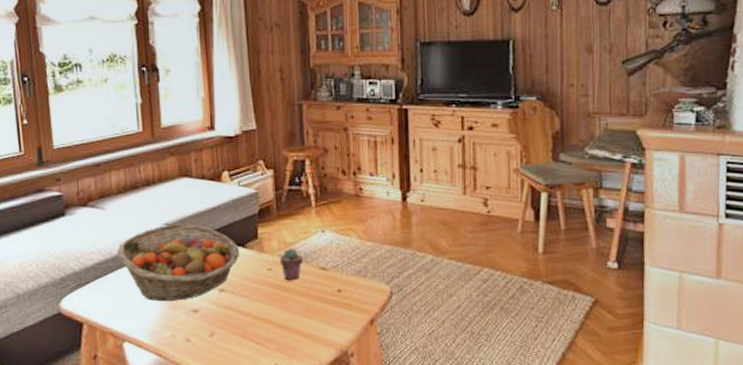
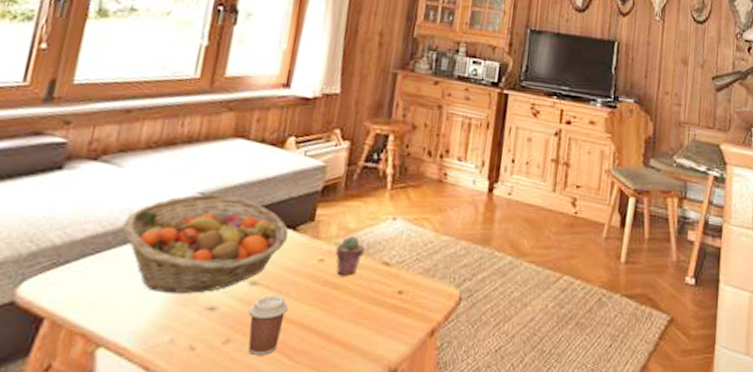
coffee cup: none [222,299,252,343] -> present [248,295,288,355]

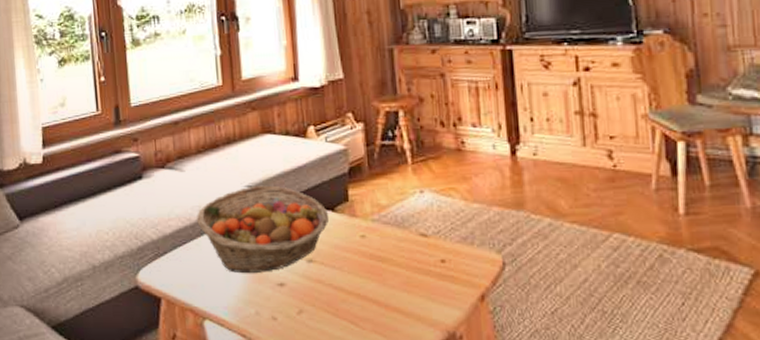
coffee cup: present [248,295,288,355] -> none [311,271,344,323]
potted succulent: present [335,235,365,277] -> none [373,211,401,250]

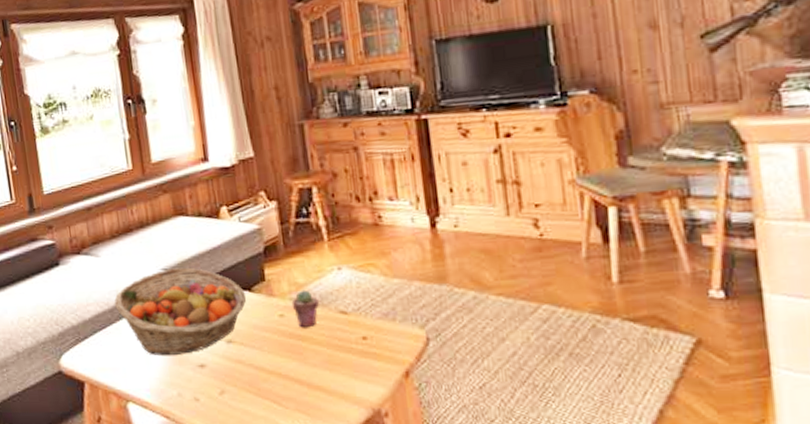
potted succulent: none [373,211,401,250] -> present [291,290,320,328]

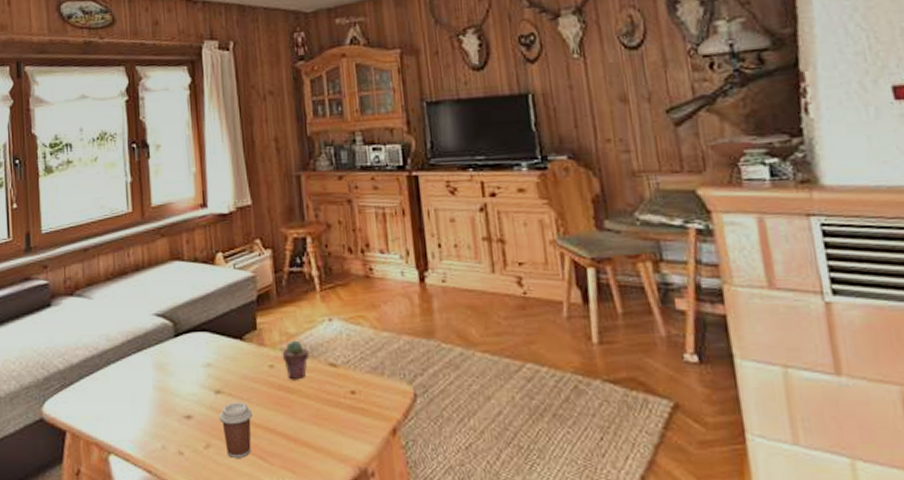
fruit basket: present [114,267,246,356] -> none [103,313,236,406]
coffee cup: none [232,351,266,403] -> present [219,402,252,458]

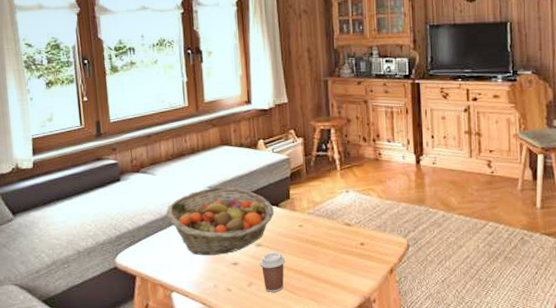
fruit basket: none [103,313,236,406] -> present [165,186,274,256]
potted succulent: present [282,340,310,380] -> none [309,206,331,236]

